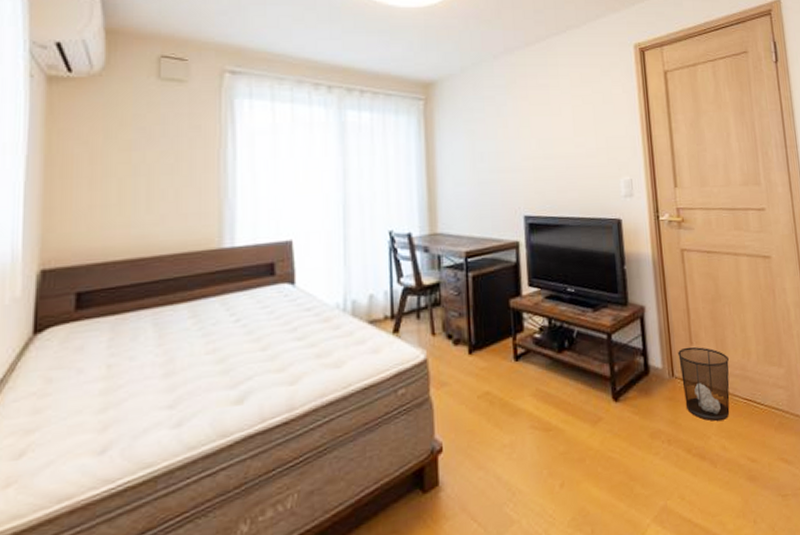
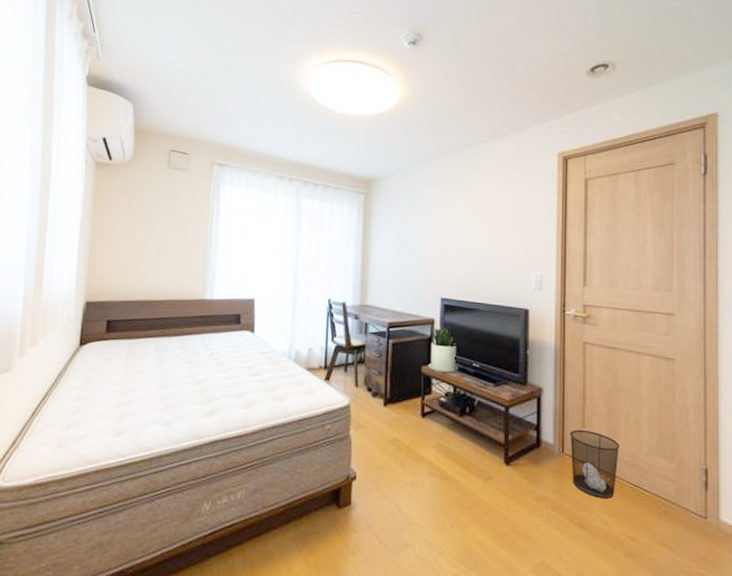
planter: none [516,249,552,304] -> present [427,326,459,373]

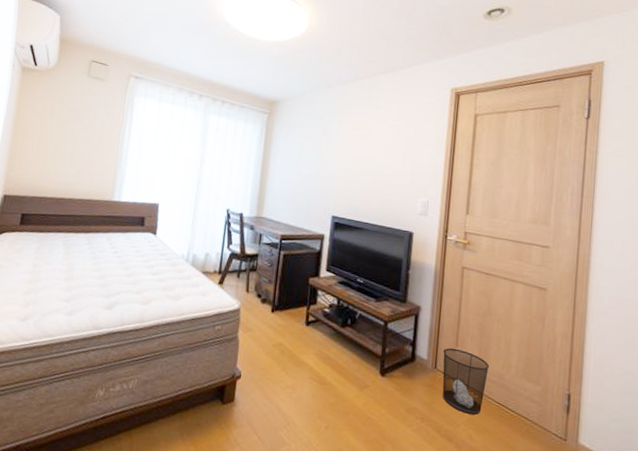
planter: present [427,326,459,373] -> none [314,242,344,286]

